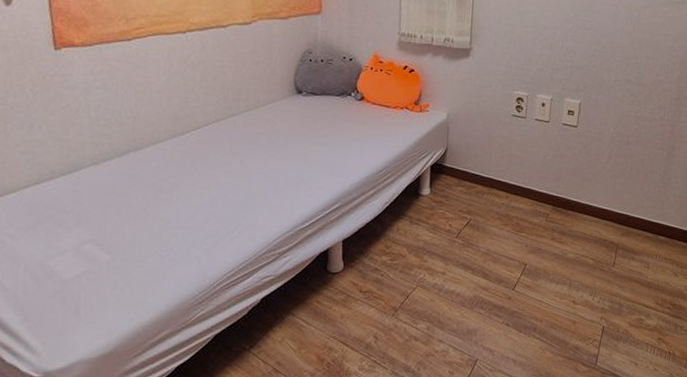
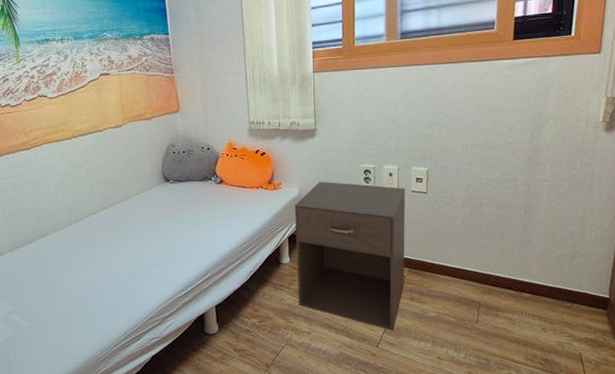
nightstand: none [435,106,556,273] -> present [295,181,406,331]

